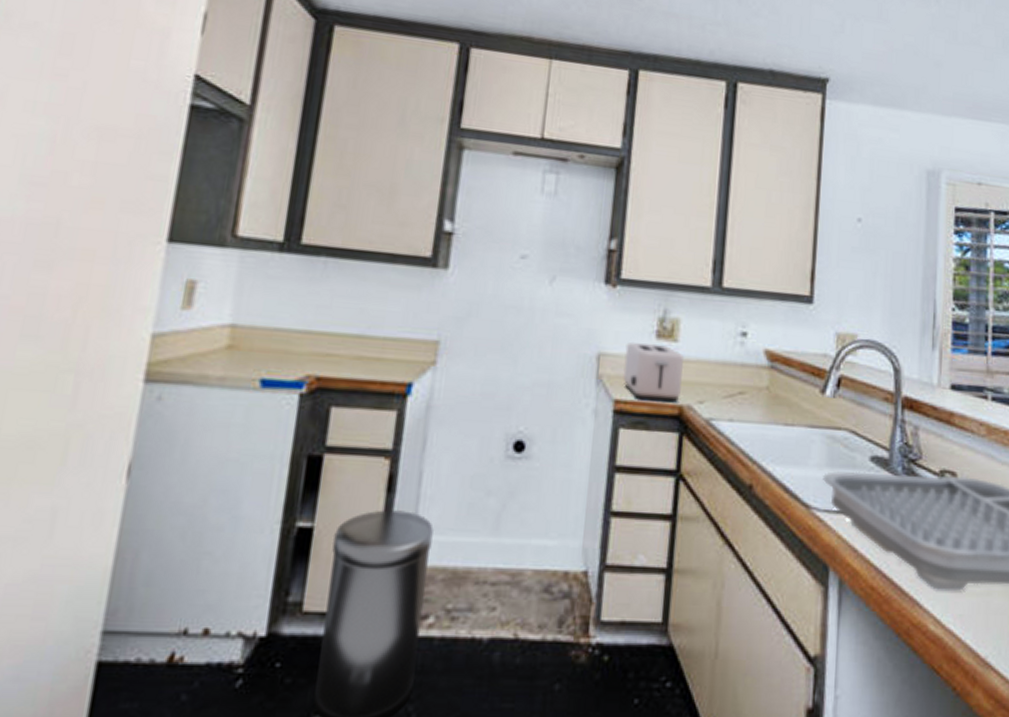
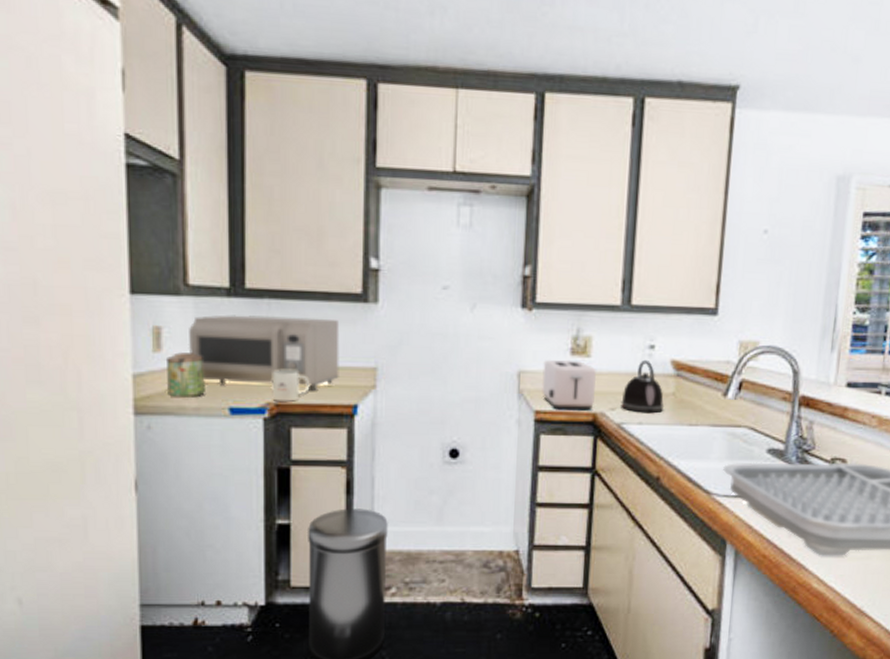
canister: none [190,311,240,365] -> present [165,352,207,399]
microwave: none [223,271,403,364] -> present [188,315,340,391]
mug: none [313,337,360,376] -> present [272,370,310,402]
kettle: none [710,347,758,409] -> present [621,359,665,414]

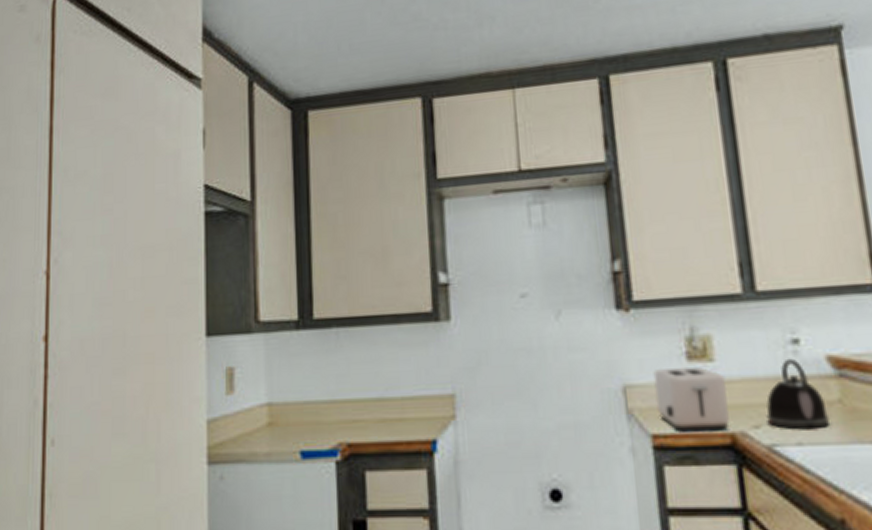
canister: present [165,352,207,399] -> none [238,392,277,444]
microwave: present [188,315,340,391] -> none [259,343,414,426]
mug: present [272,370,310,402] -> none [343,404,383,441]

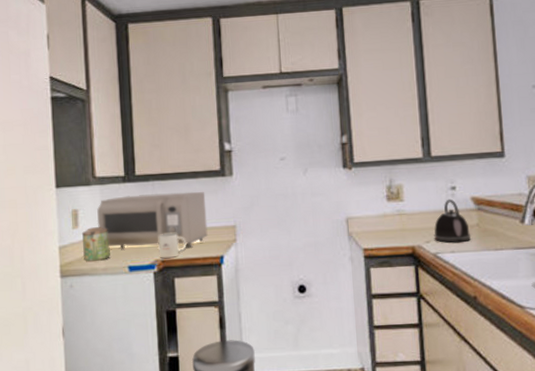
canister: none [238,392,277,444] -> present [81,227,111,262]
microwave: none [259,343,414,426] -> present [97,191,208,250]
mug: none [343,404,383,441] -> present [158,233,187,258]
toaster: present [653,367,730,430] -> none [365,205,412,246]

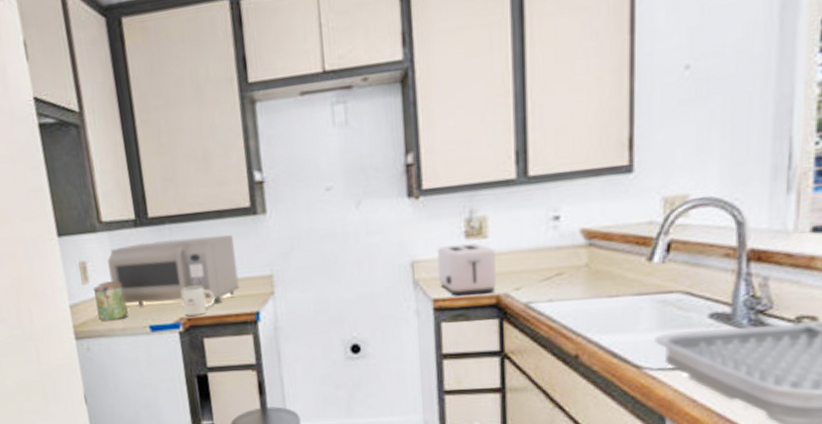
toaster: none [365,205,412,246] -> present [437,243,496,295]
kettle: present [434,198,471,243] -> none [526,232,577,289]

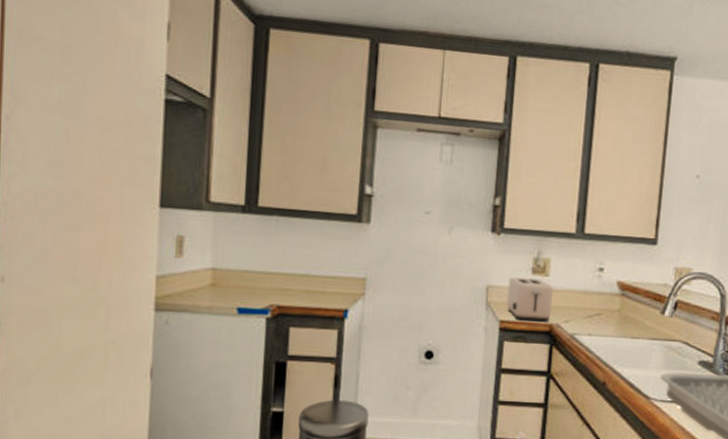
canister: present [93,281,129,322] -> none [184,258,219,298]
microwave: present [107,234,240,307] -> none [205,228,337,296]
mug: present [181,286,215,316] -> none [275,277,308,305]

